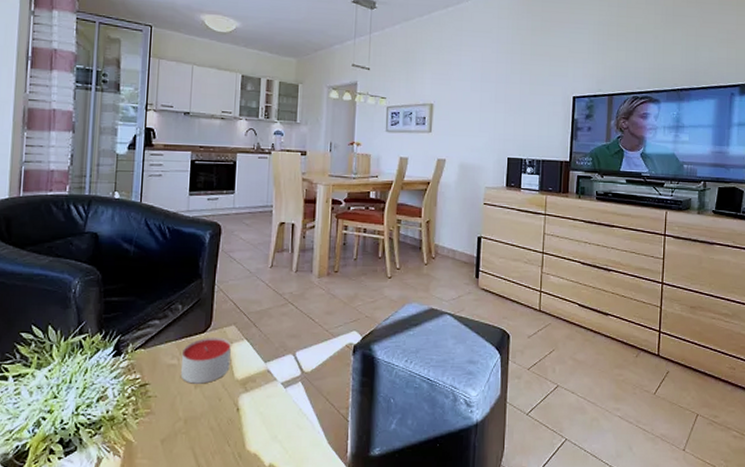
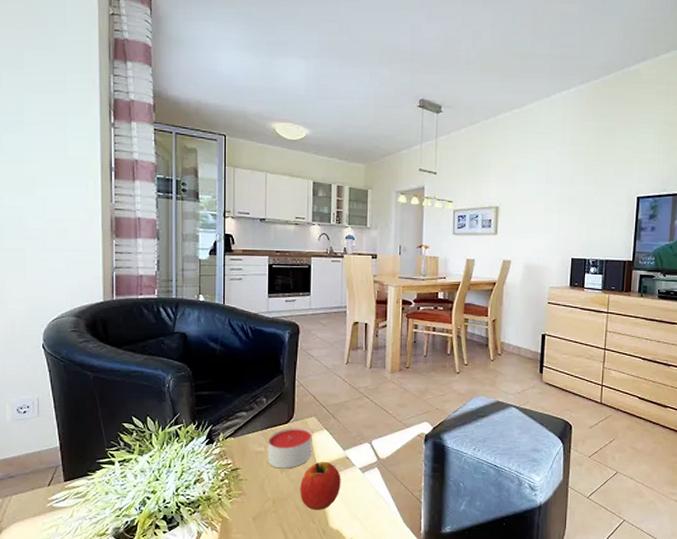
apple: none [215,376,261,432] -> present [300,462,341,511]

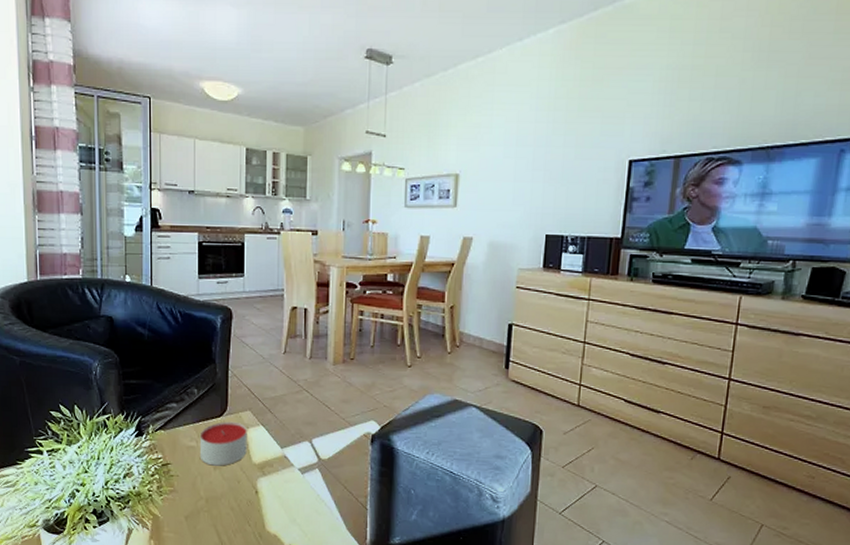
apple: present [300,462,341,511] -> none [235,460,279,513]

